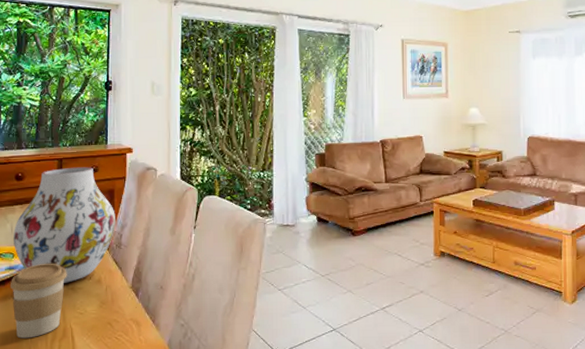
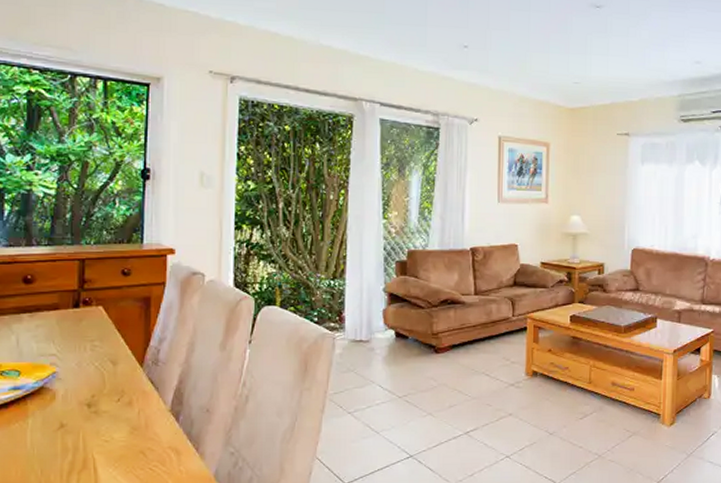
coffee cup: present [9,263,67,339] -> none [14,382,89,471]
vase: present [14,167,116,283] -> none [20,269,152,406]

